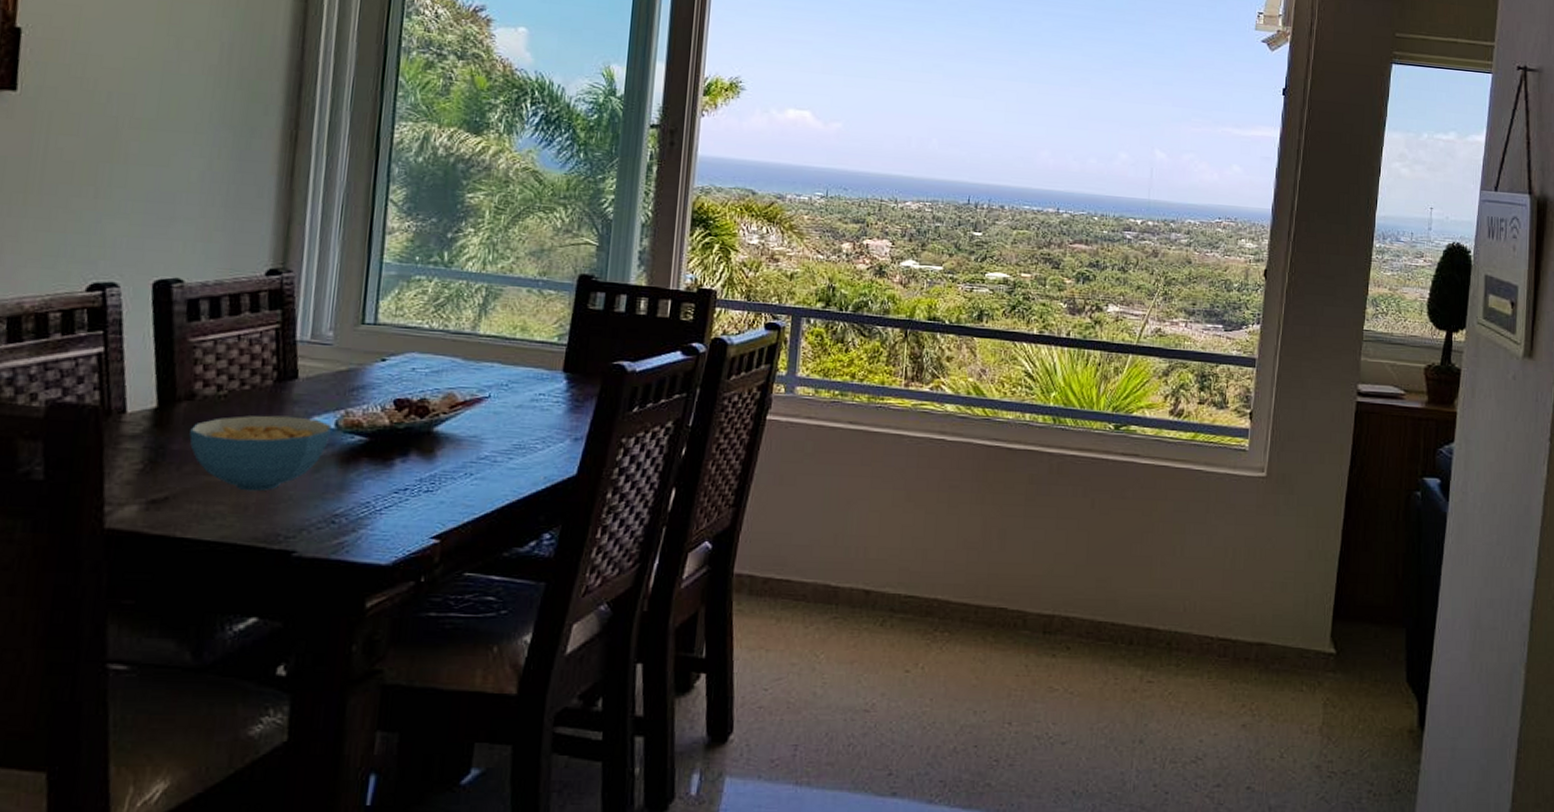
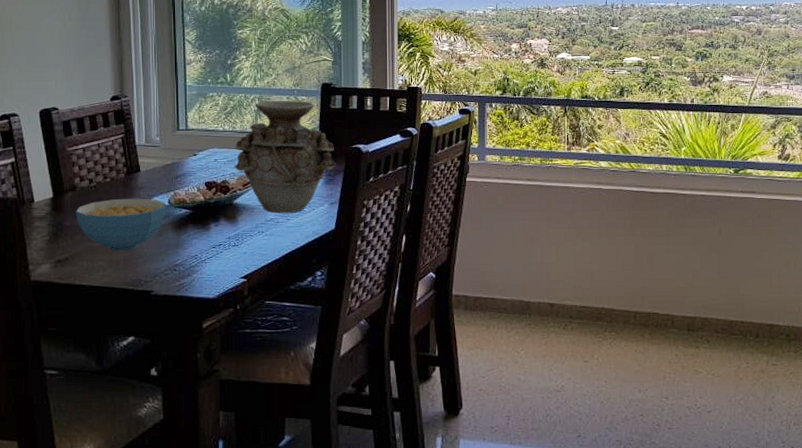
vase: none [439,292,588,450] -> present [233,101,336,214]

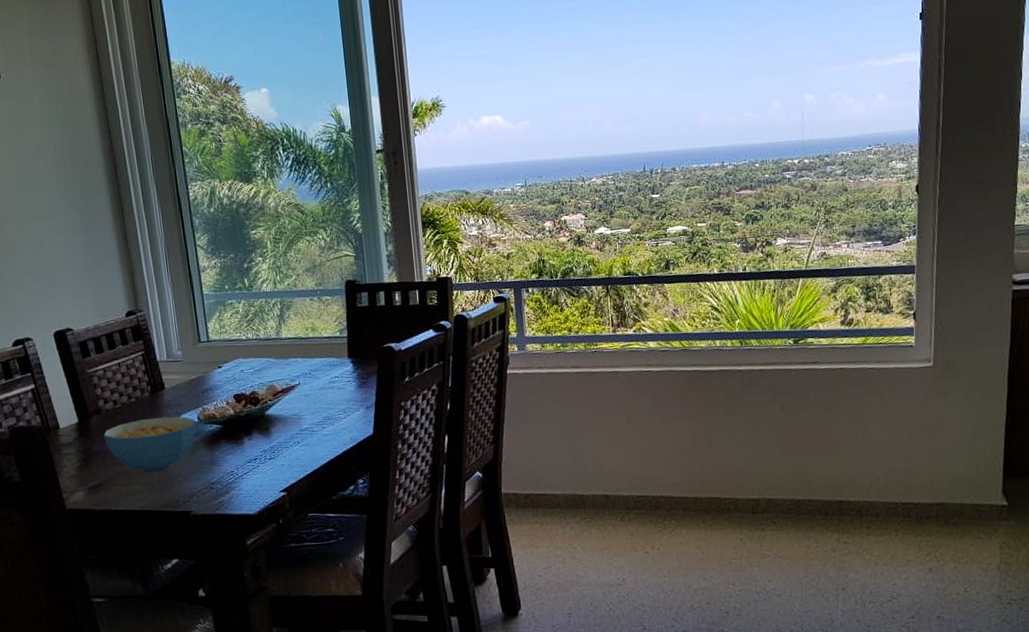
vase: present [233,101,336,214] -> none [261,301,369,422]

